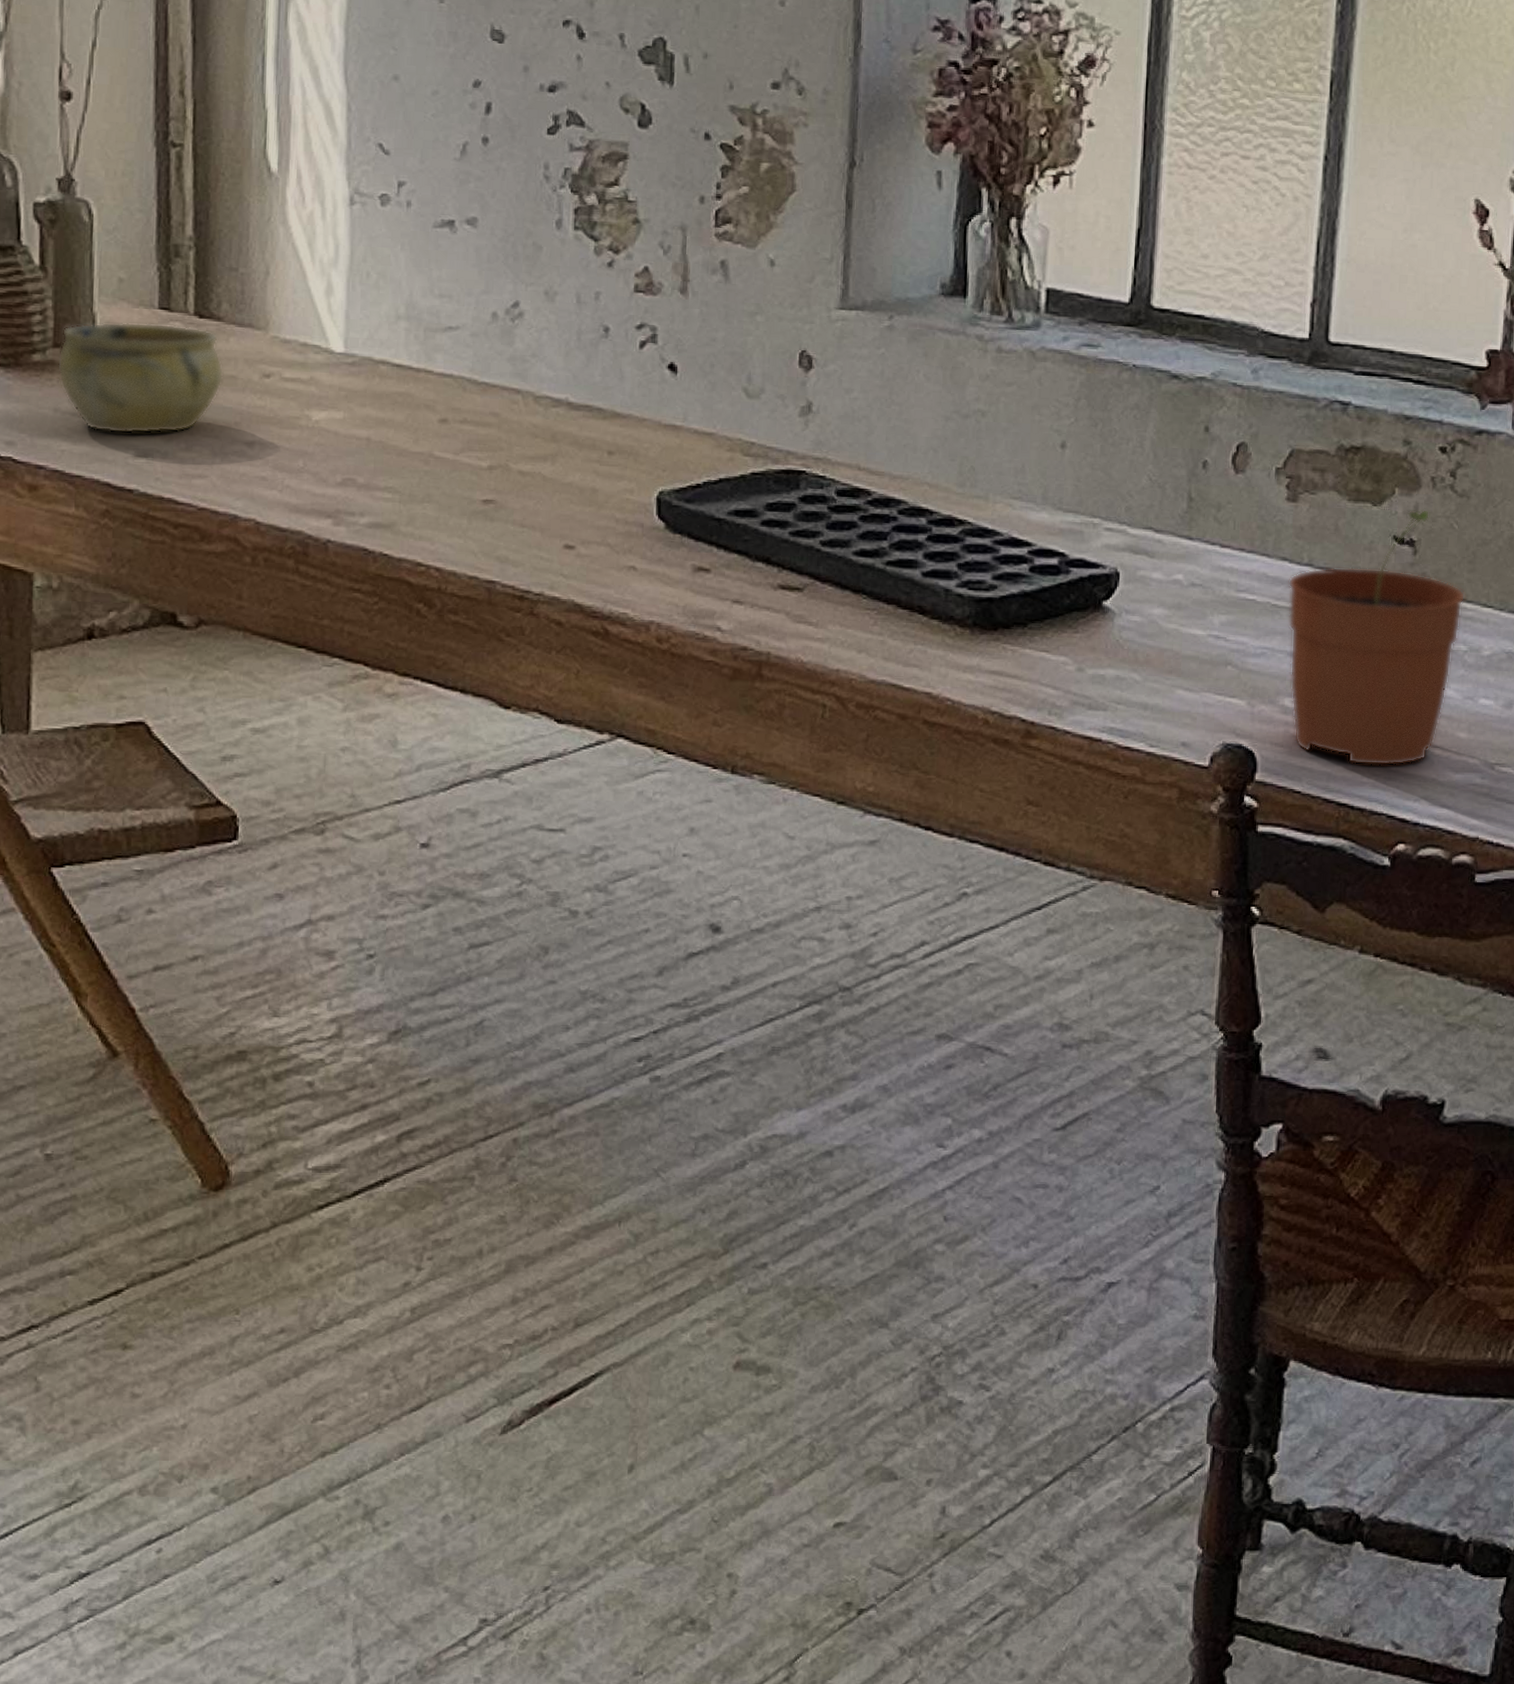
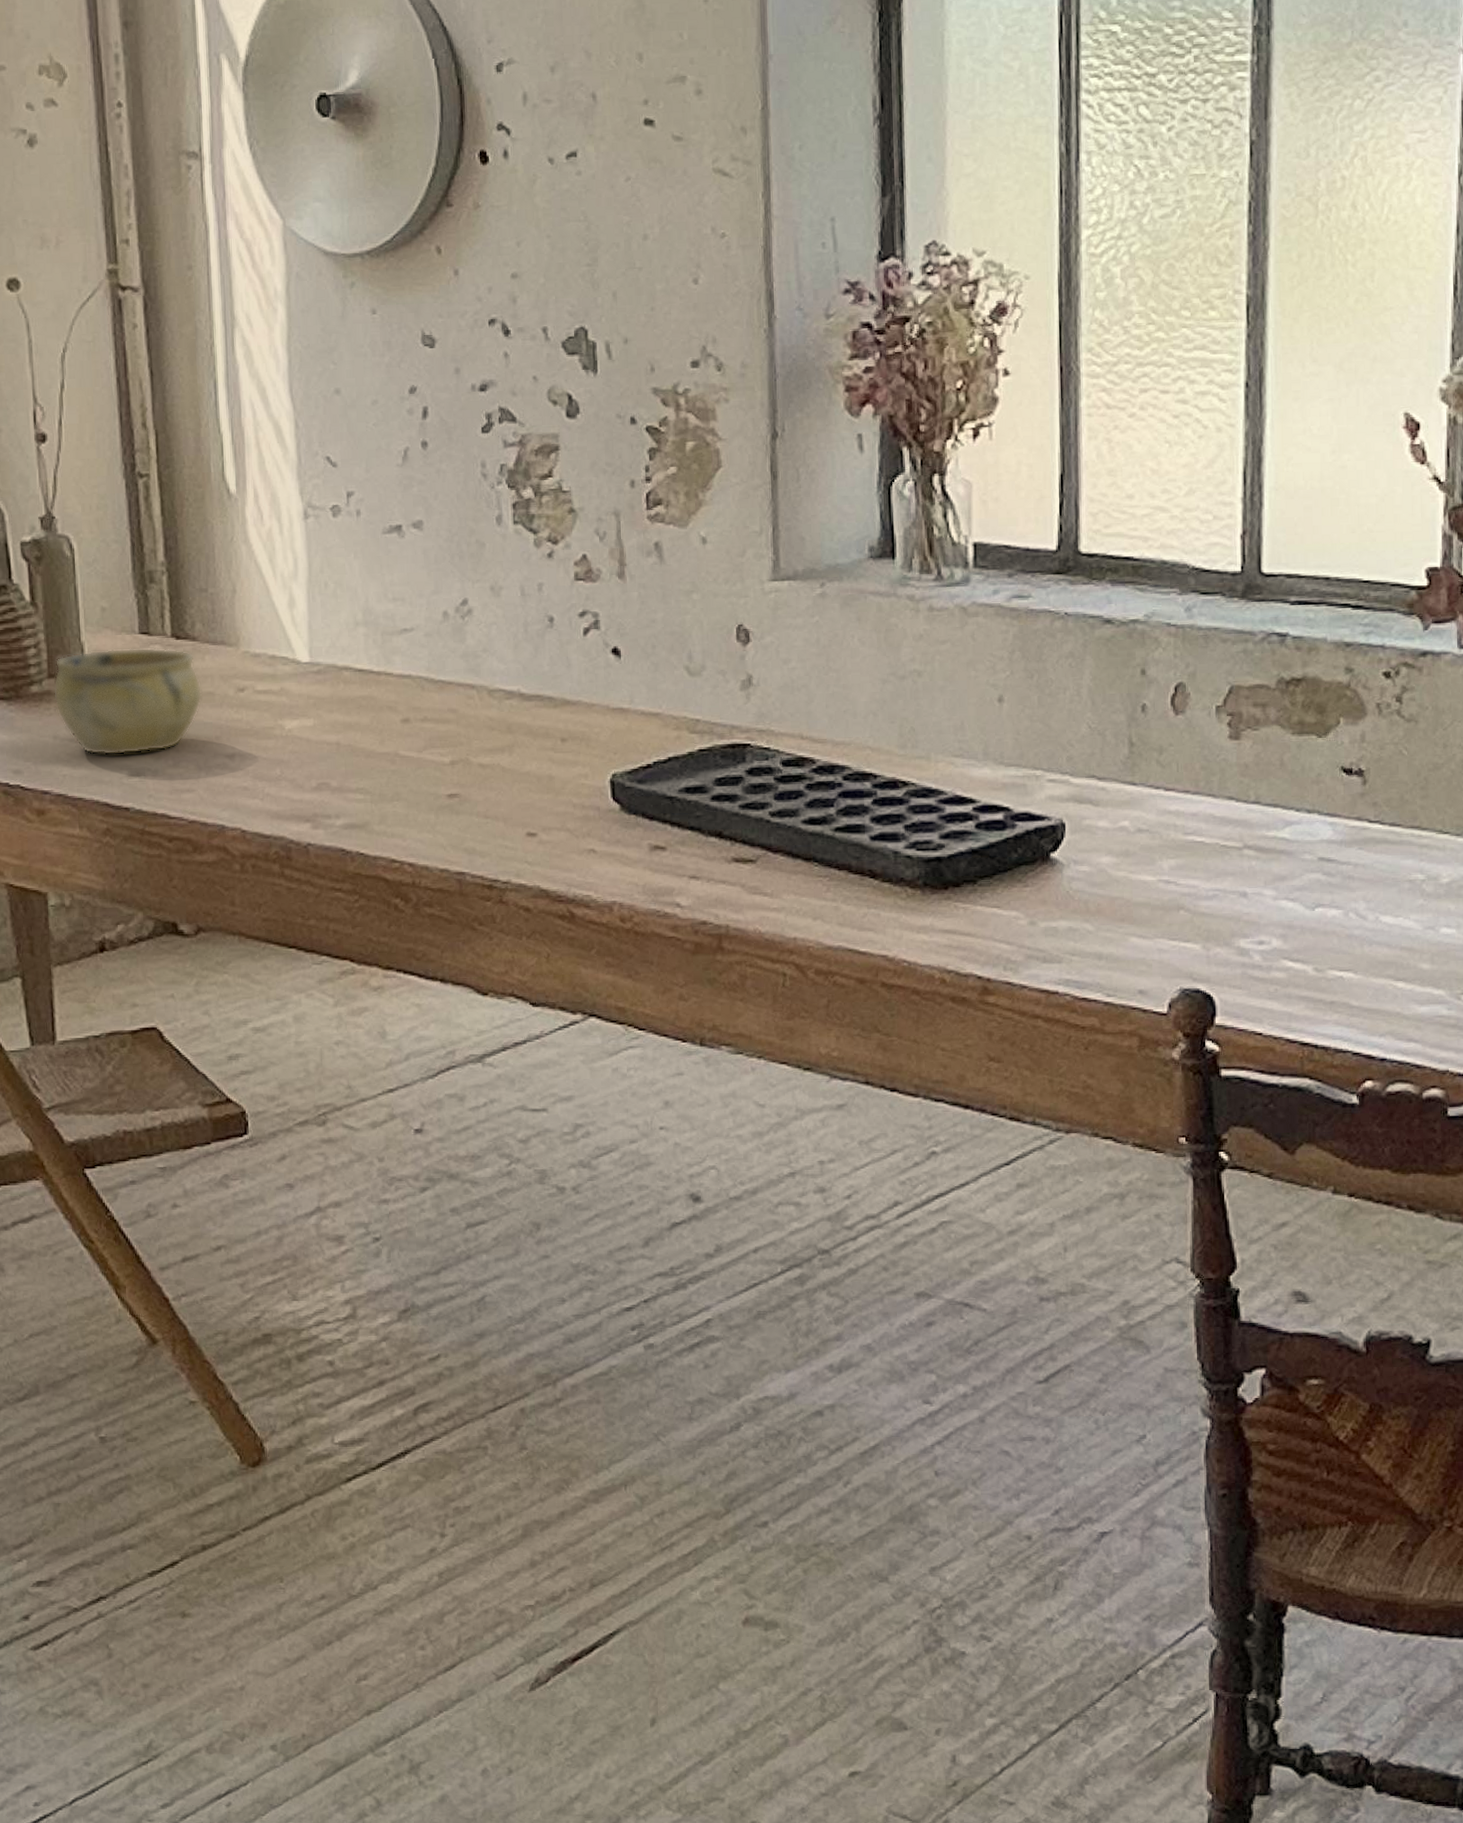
plant pot: present [1288,509,1466,766] -> none [1236,737,1420,1003]

